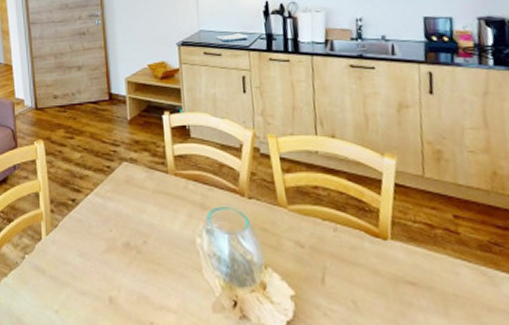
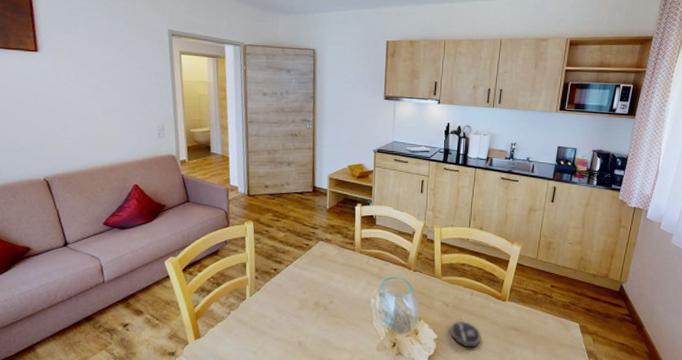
coaster: none [311,268,360,311] -> present [450,320,482,348]

